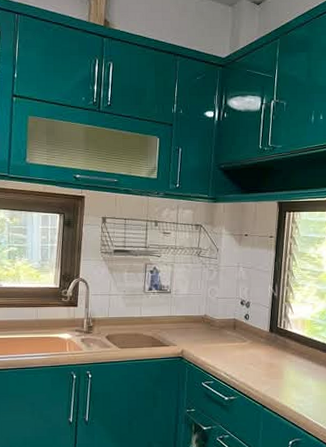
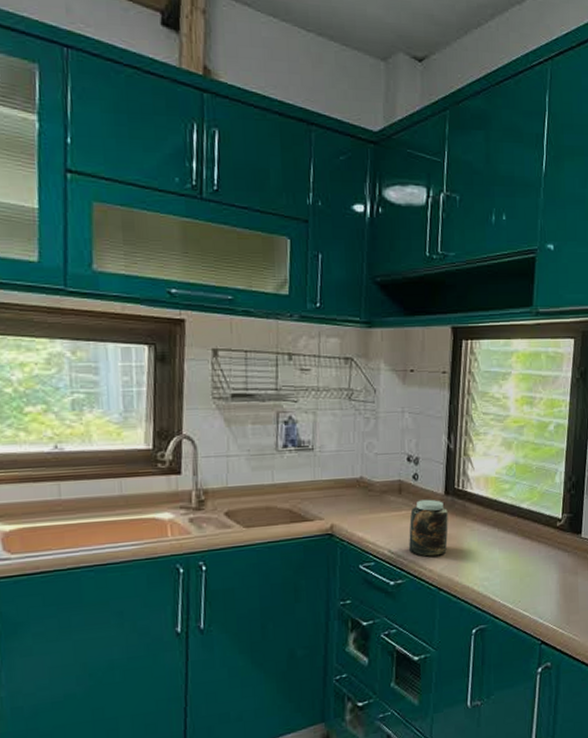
jar: none [240,335,272,380] -> present [408,499,448,557]

